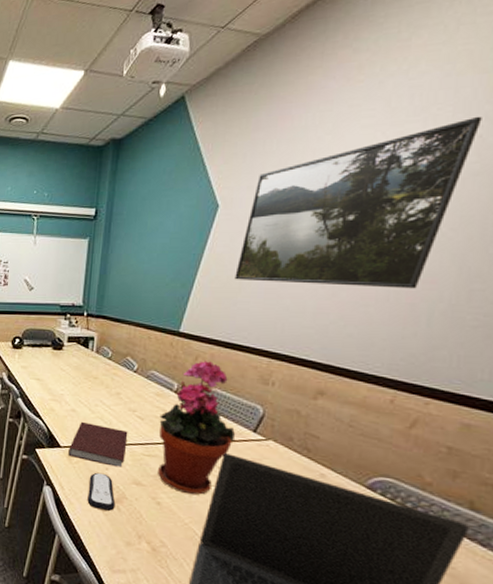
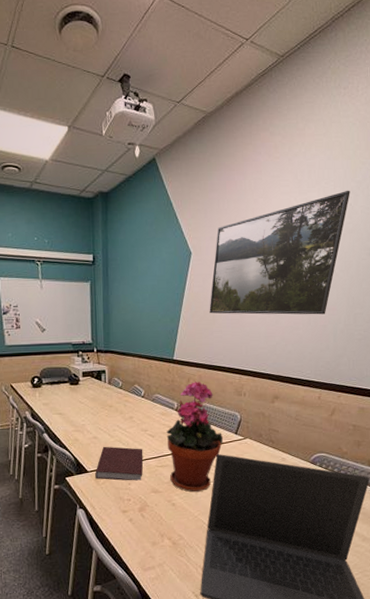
remote control: present [87,472,116,512] -> none [115,488,140,521]

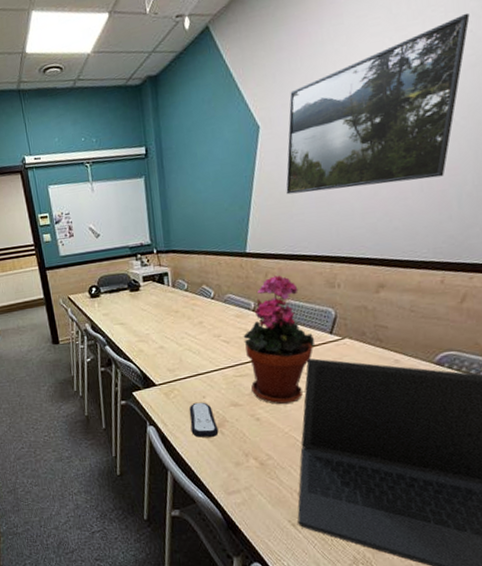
notebook: present [95,446,143,481] -> none [164,356,219,394]
remote control: none [115,488,140,521] -> present [189,402,219,438]

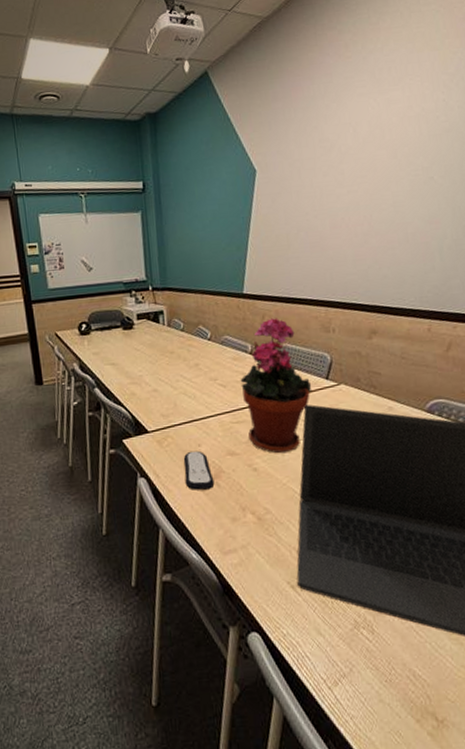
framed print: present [286,12,470,195] -> none [282,84,442,238]

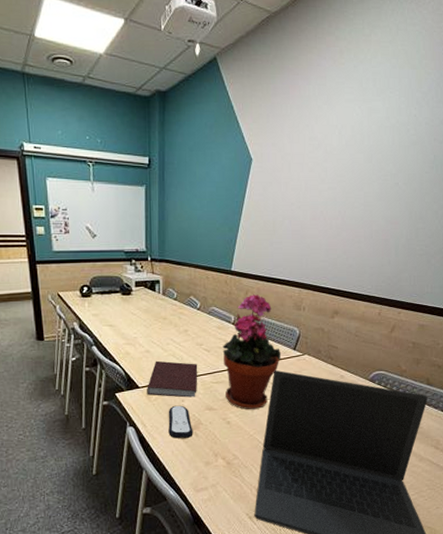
notebook: none [157,400,215,442] -> present [147,360,198,398]

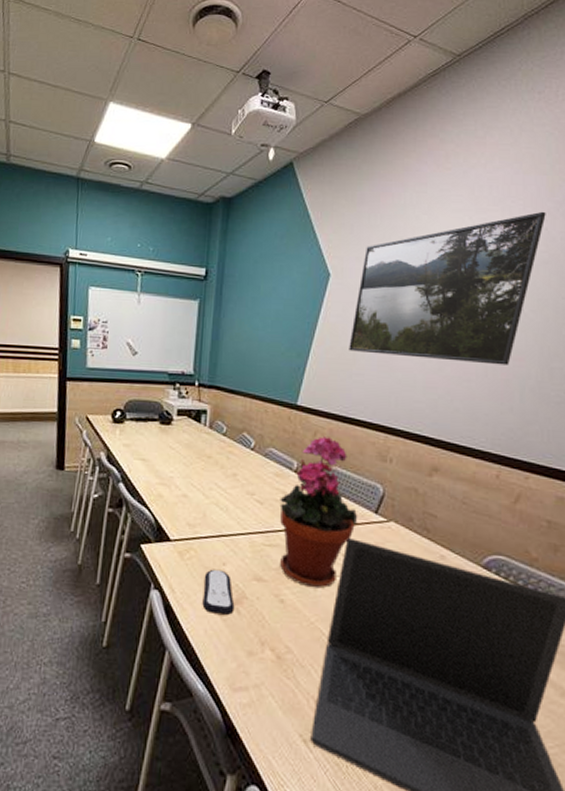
notebook: present [147,360,198,398] -> none [179,508,247,561]
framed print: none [269,100,415,228] -> present [349,211,546,365]

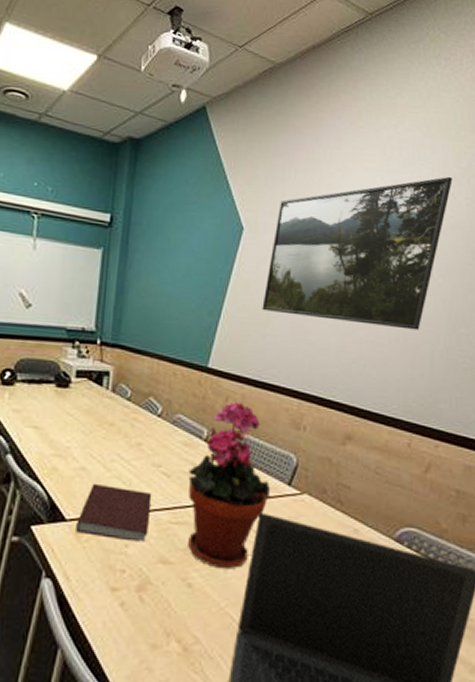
notebook: none [179,508,247,561] -> present [76,483,152,542]
remote control: present [202,569,235,616] -> none [101,551,138,605]

